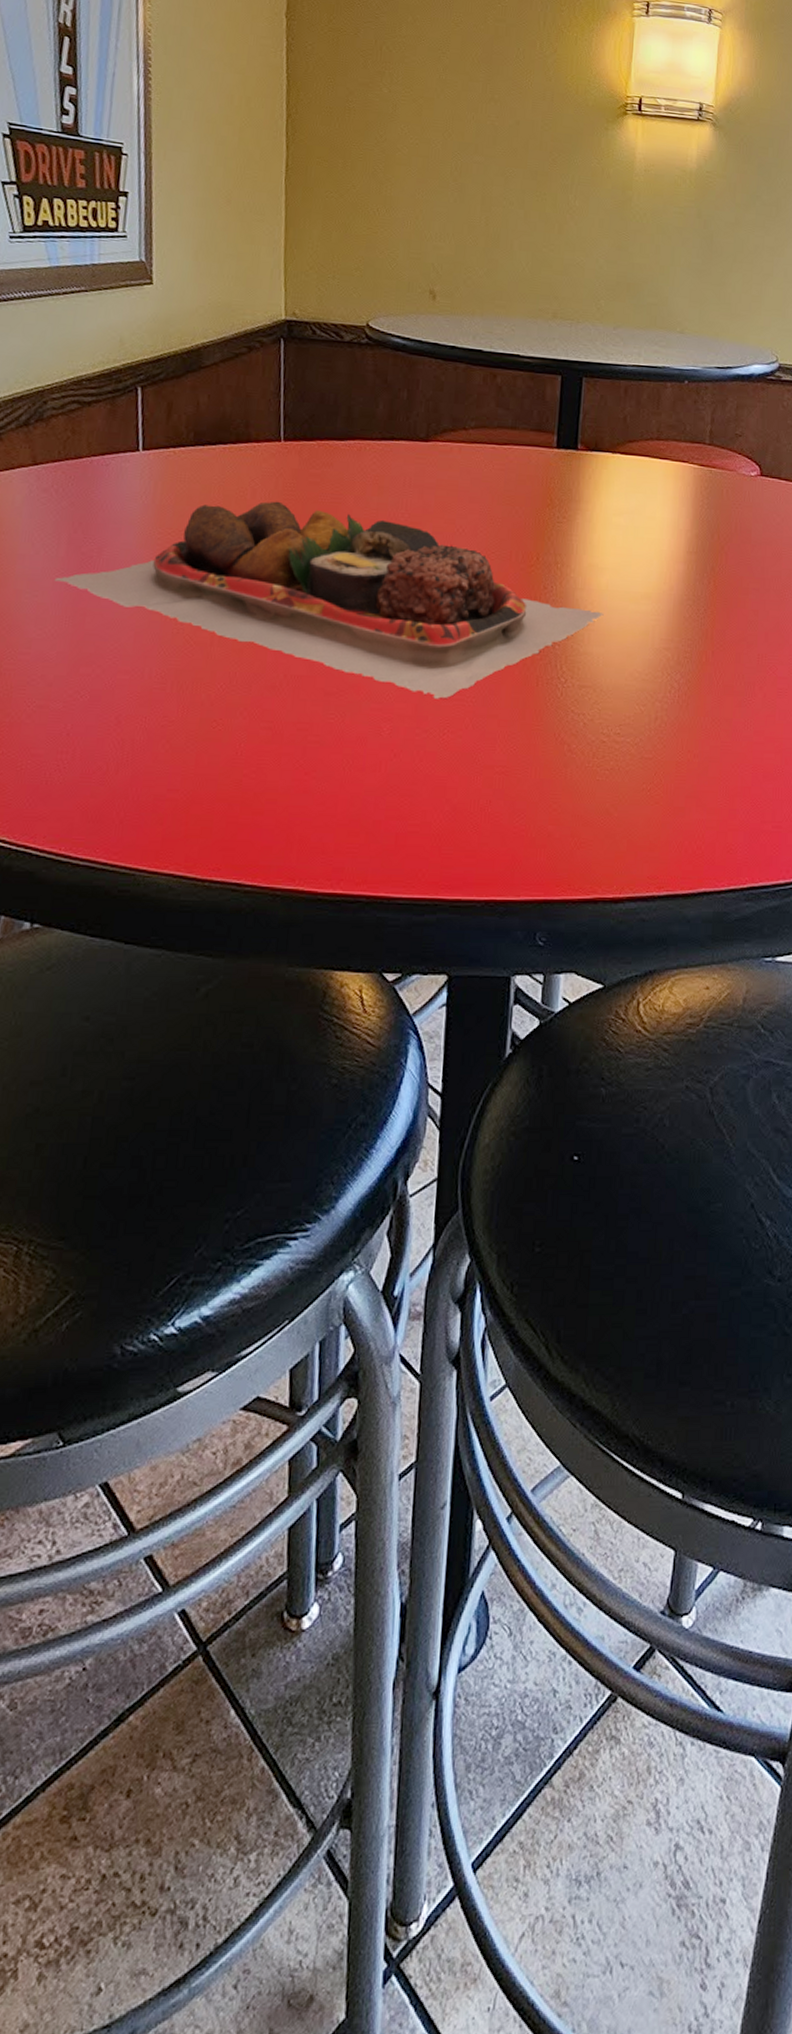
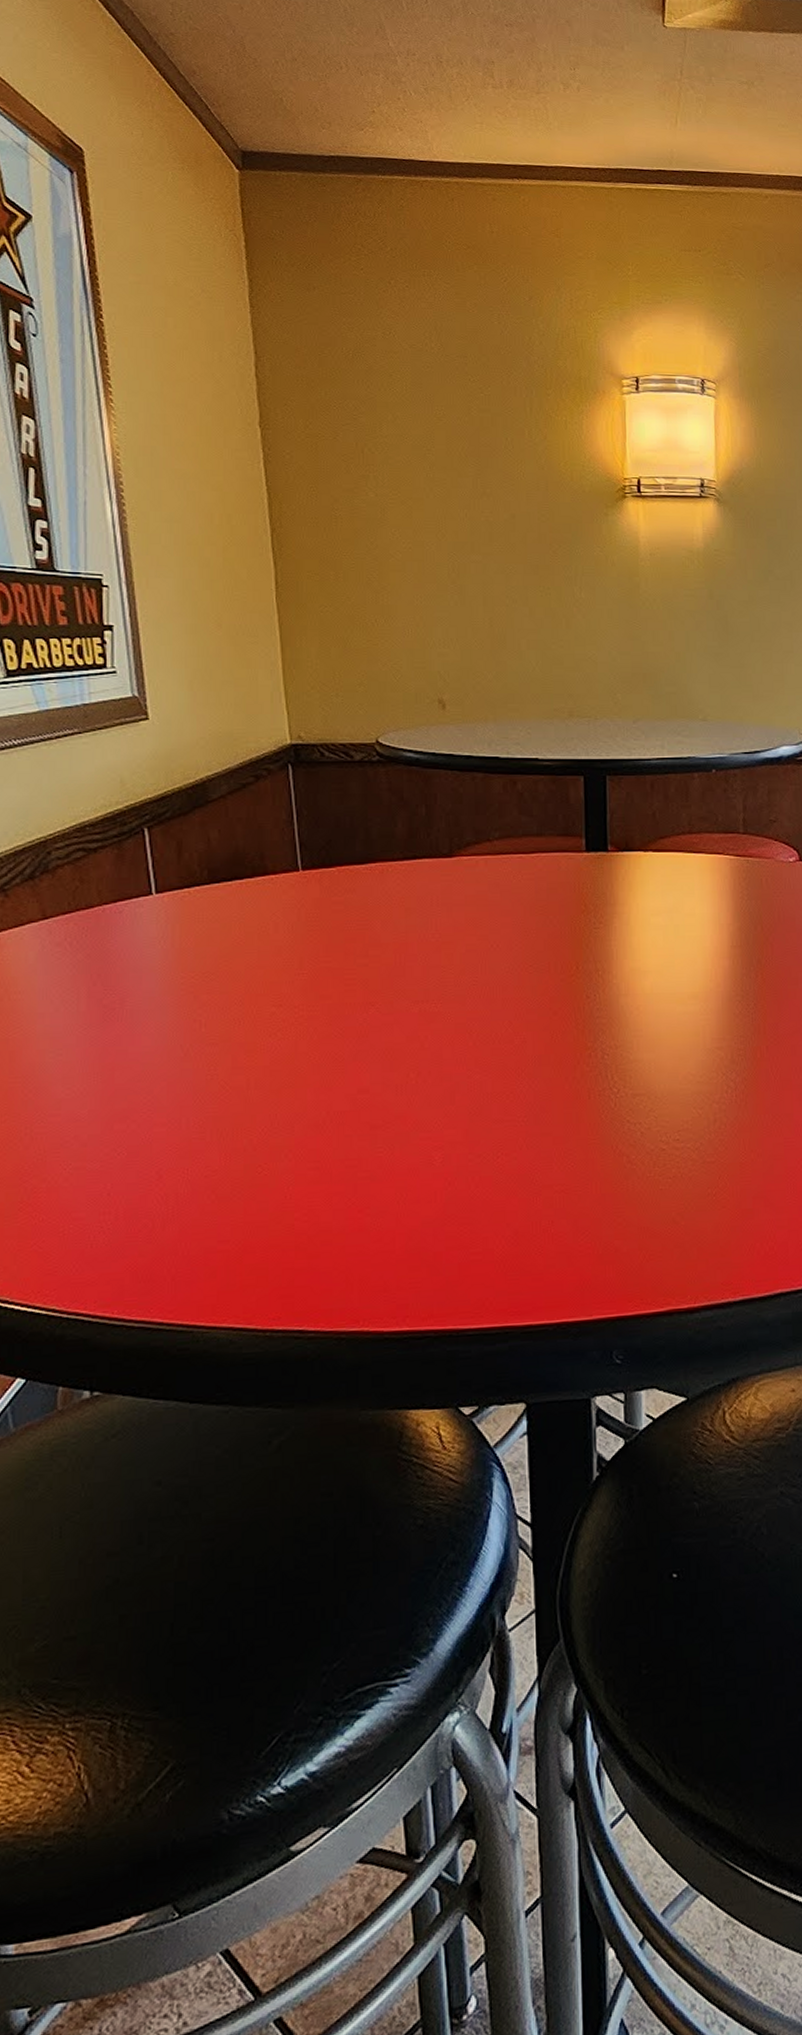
food tray: present [54,501,604,699] -> none [78,933,651,1122]

